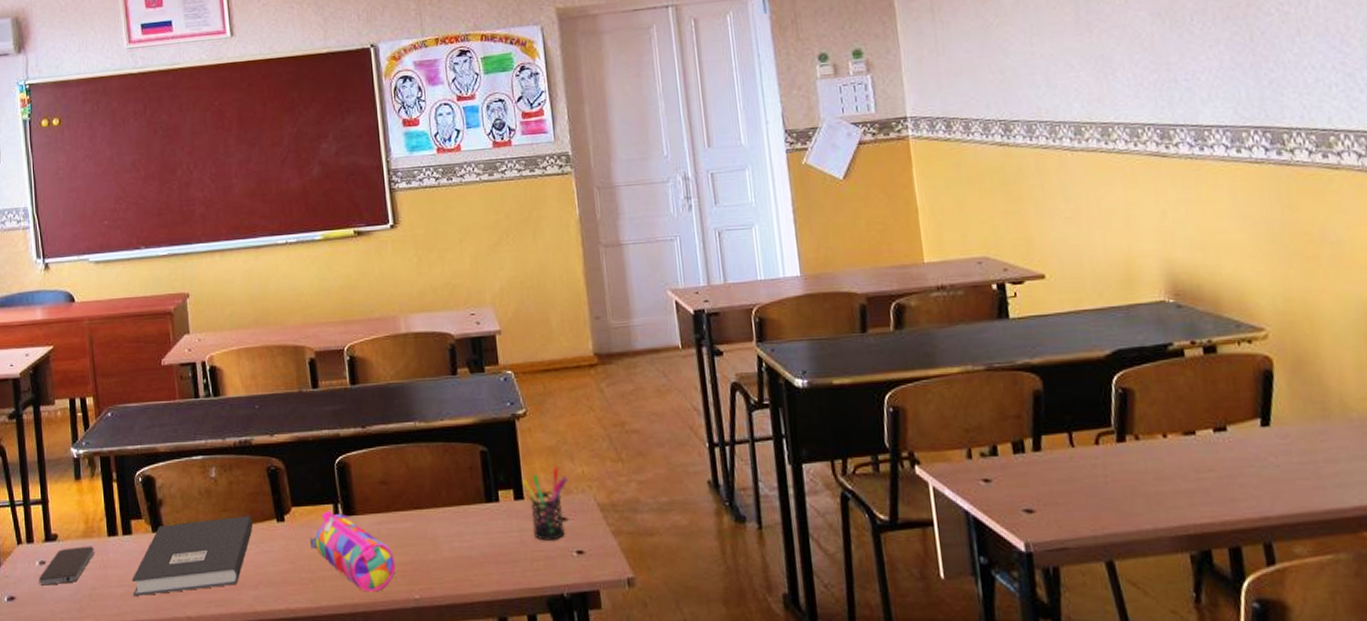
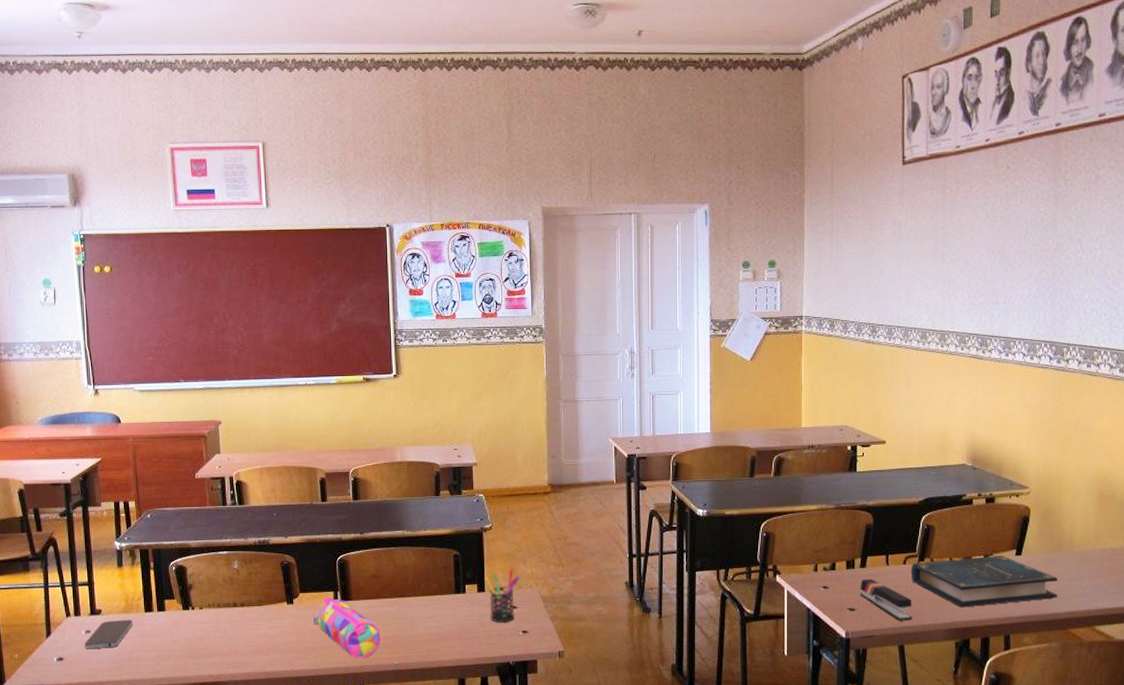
book: present [131,515,254,597] -> none [164,598,268,659]
stapler: none [1036,466,1120,526] -> present [859,578,912,621]
book: none [1107,427,1336,504] -> present [910,555,1058,608]

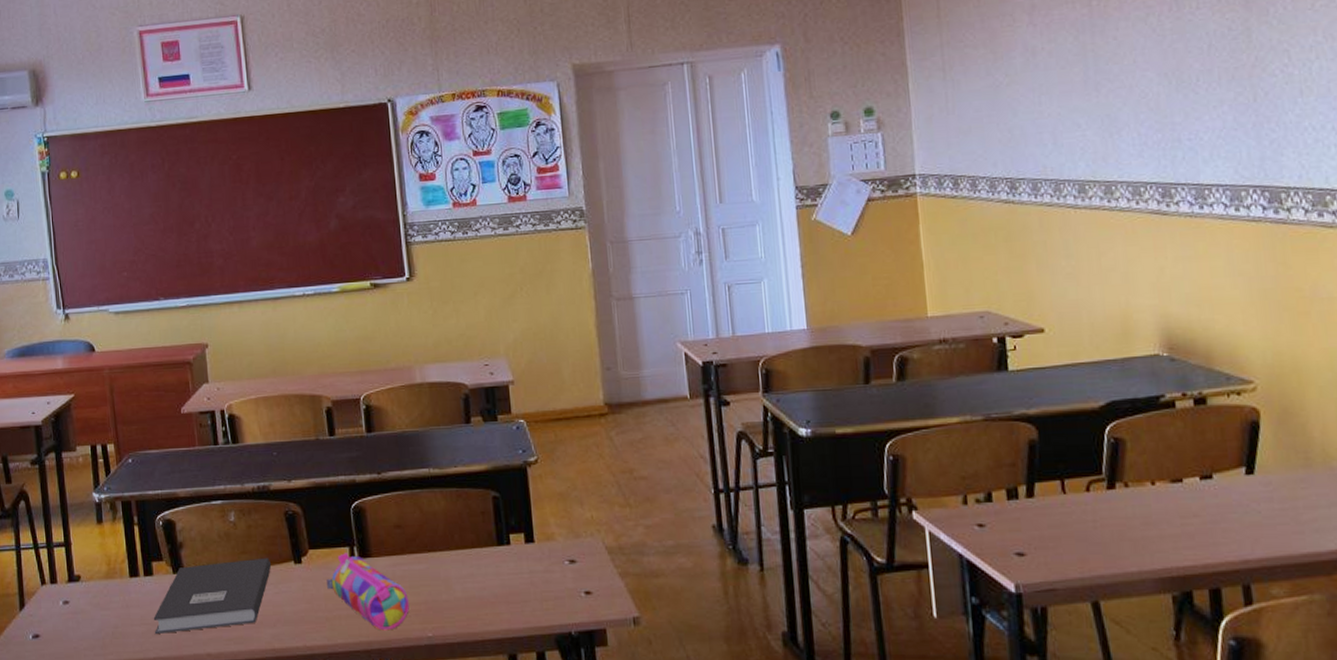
smartphone: present [85,619,133,649] -> none [63,586,116,624]
book: none [164,598,268,659] -> present [153,557,272,635]
pen holder: present [485,568,520,623] -> none [533,512,577,582]
stapler: present [859,578,912,621] -> none [1028,511,1107,569]
book: present [910,555,1058,608] -> none [1097,475,1314,548]

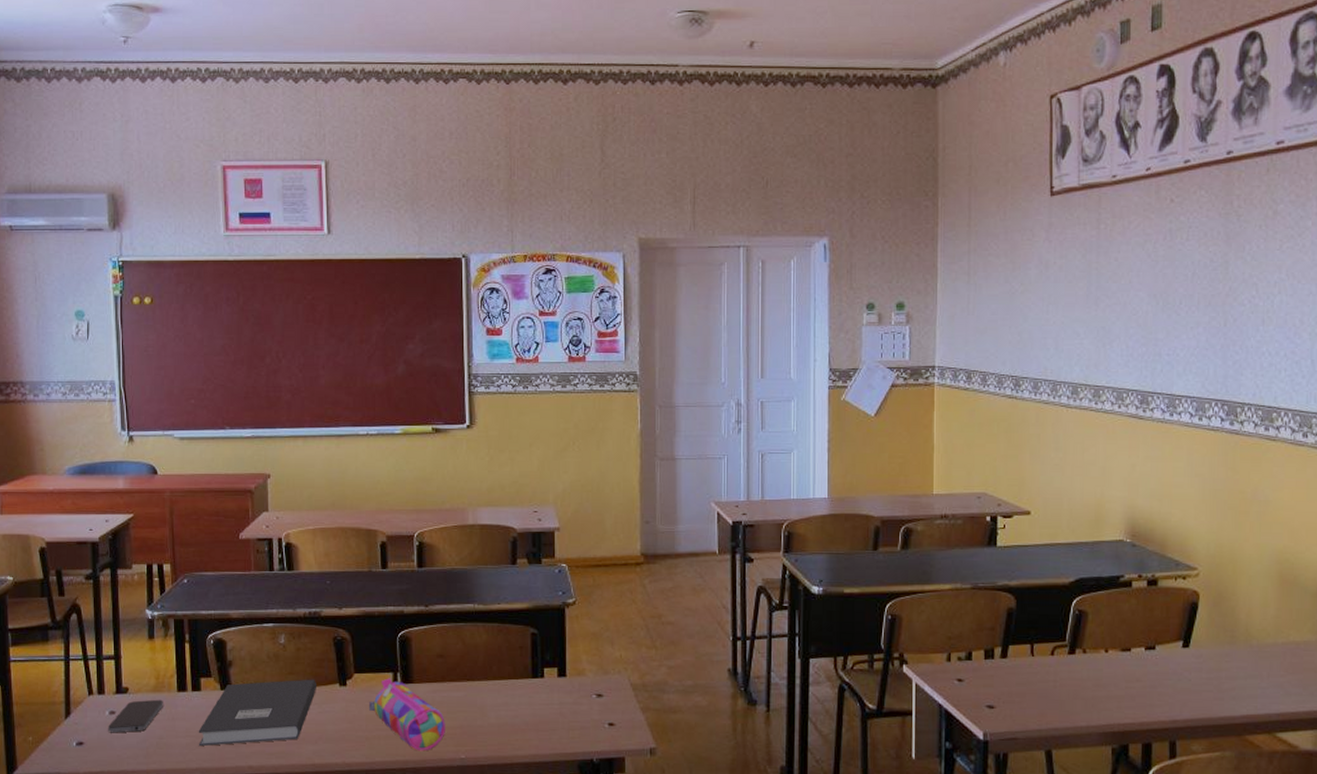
smartphone: none [63,586,116,624] -> present [108,699,163,733]

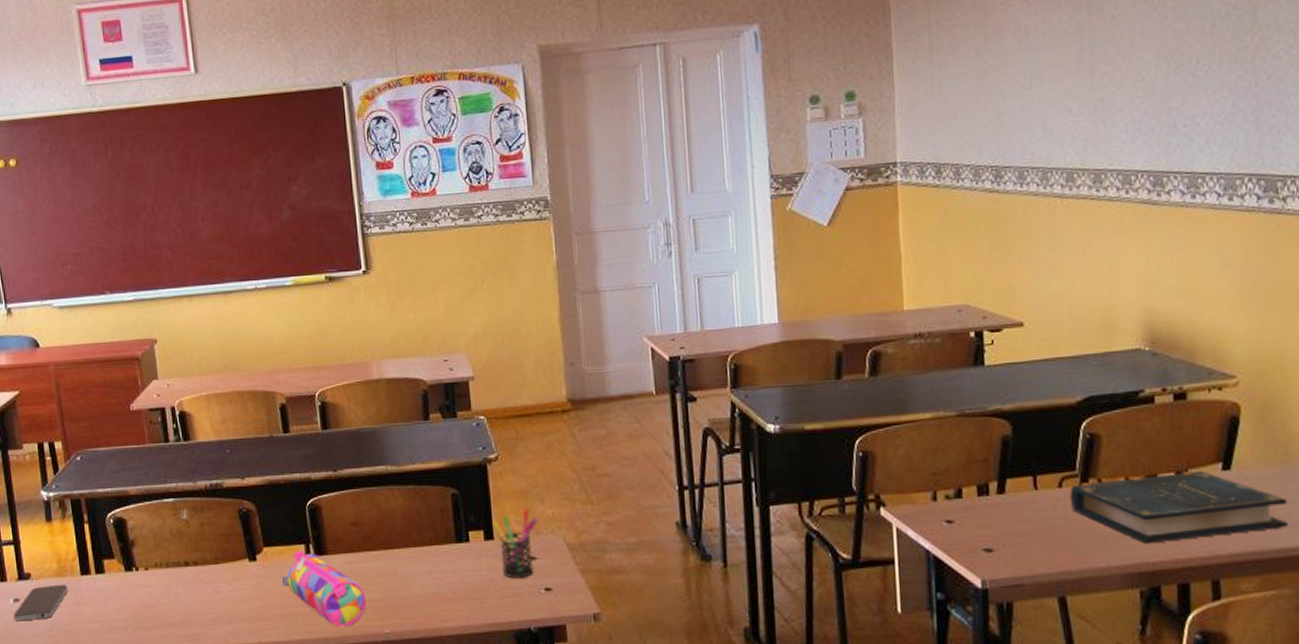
book: present [198,679,318,747] -> none [106,555,226,632]
pen holder: none [566,650,606,713] -> present [492,509,537,579]
book: none [1059,647,1232,708] -> present [1069,471,1288,544]

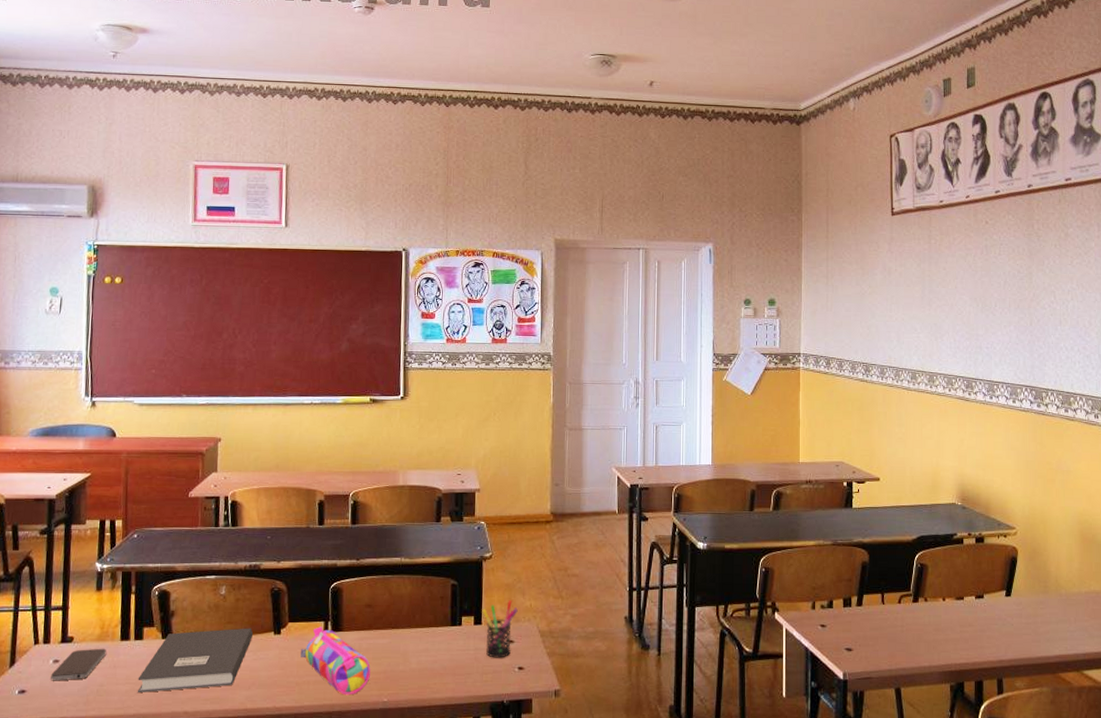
book: none [106,555,226,632] -> present [137,628,254,693]
book: present [1069,471,1288,544] -> none [905,596,1046,649]

